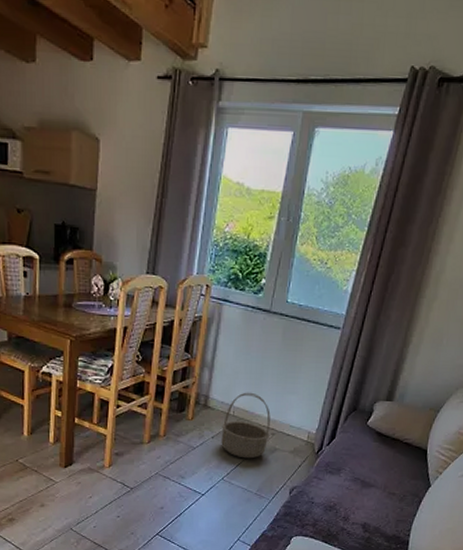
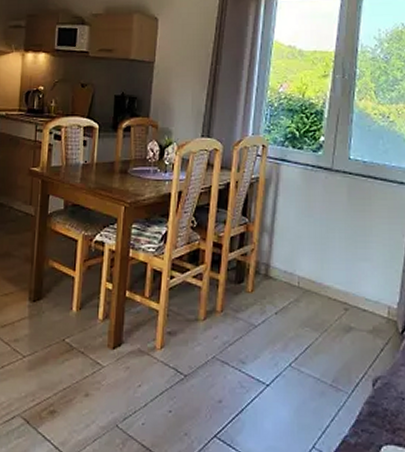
basket: present [221,392,271,459] -> none [286,259,342,340]

